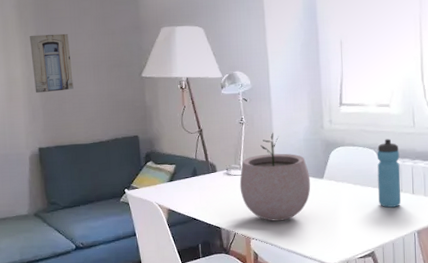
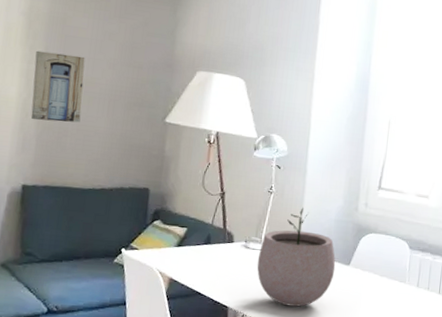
water bottle: present [377,139,401,208] -> none [403,231,432,306]

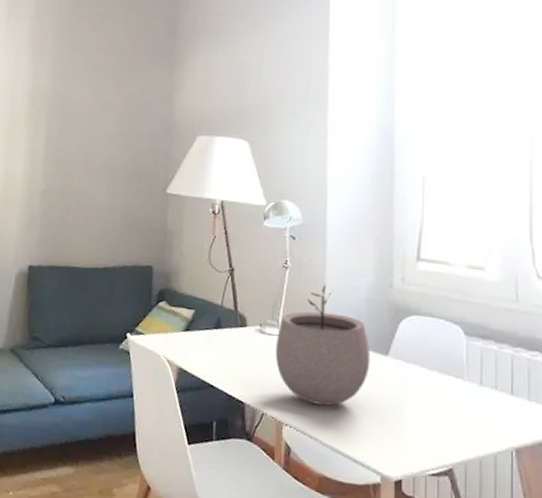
wall art: present [30,50,85,123] -> none [35,128,85,199]

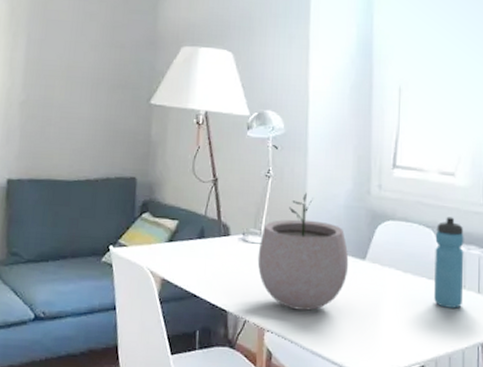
water bottle: none [463,313,495,410] -> present [434,216,464,309]

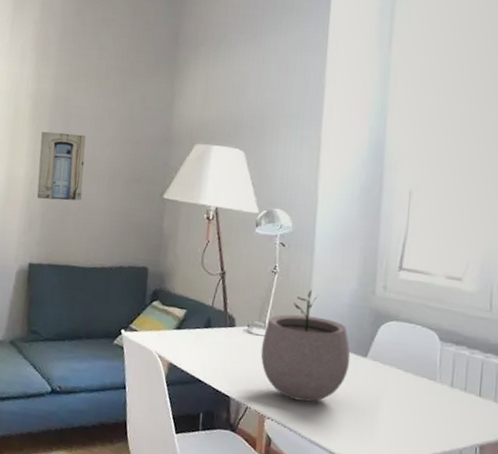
wall art: none [14,37,67,110] -> present [36,131,86,201]
water bottle: present [434,216,464,309] -> none [434,320,468,410]

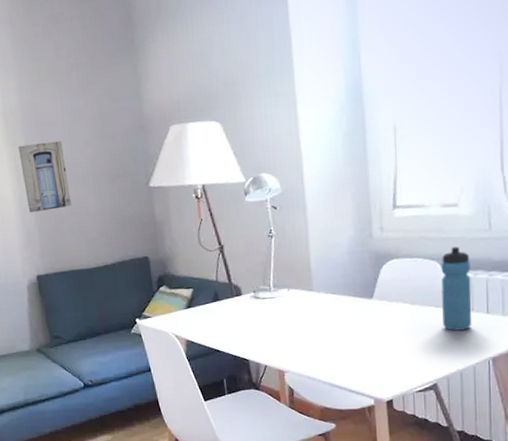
plant pot: present [260,289,351,402] -> none [270,245,357,351]
water bottle: none [434,320,468,410] -> present [441,246,472,331]

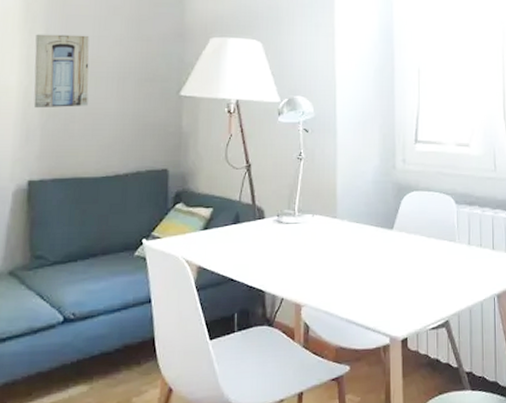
water bottle: present [441,246,472,331] -> none [454,183,480,266]

